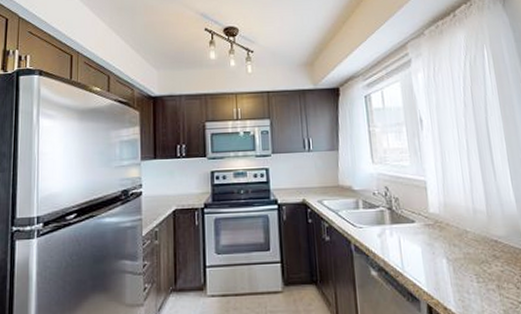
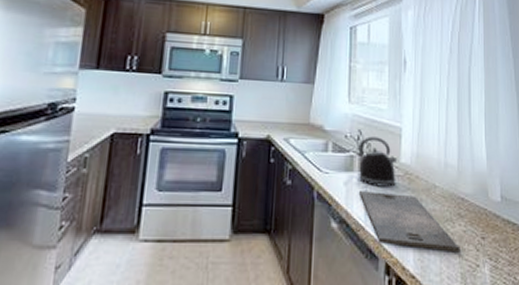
kettle: none [387,191,428,236] -> present [357,136,398,187]
cutting board: none [392,240,500,292] -> present [358,191,460,253]

